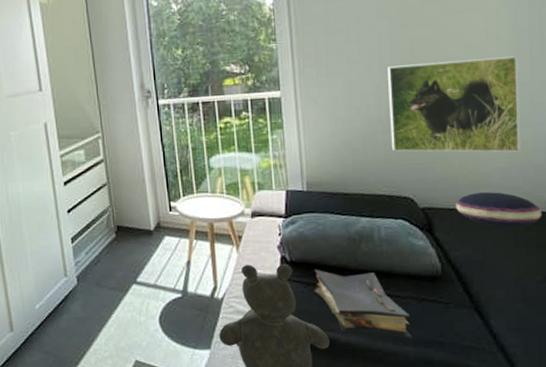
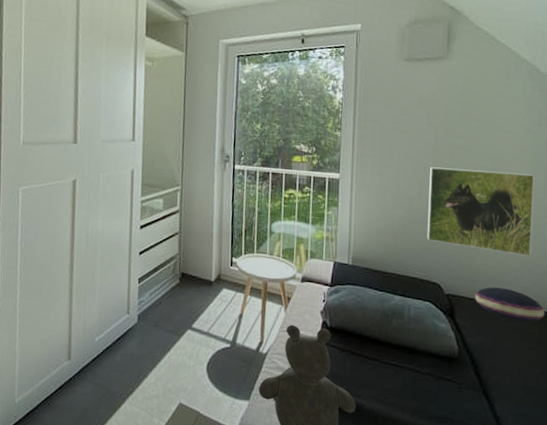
book: present [314,269,413,340] -> none [347,337,428,414]

